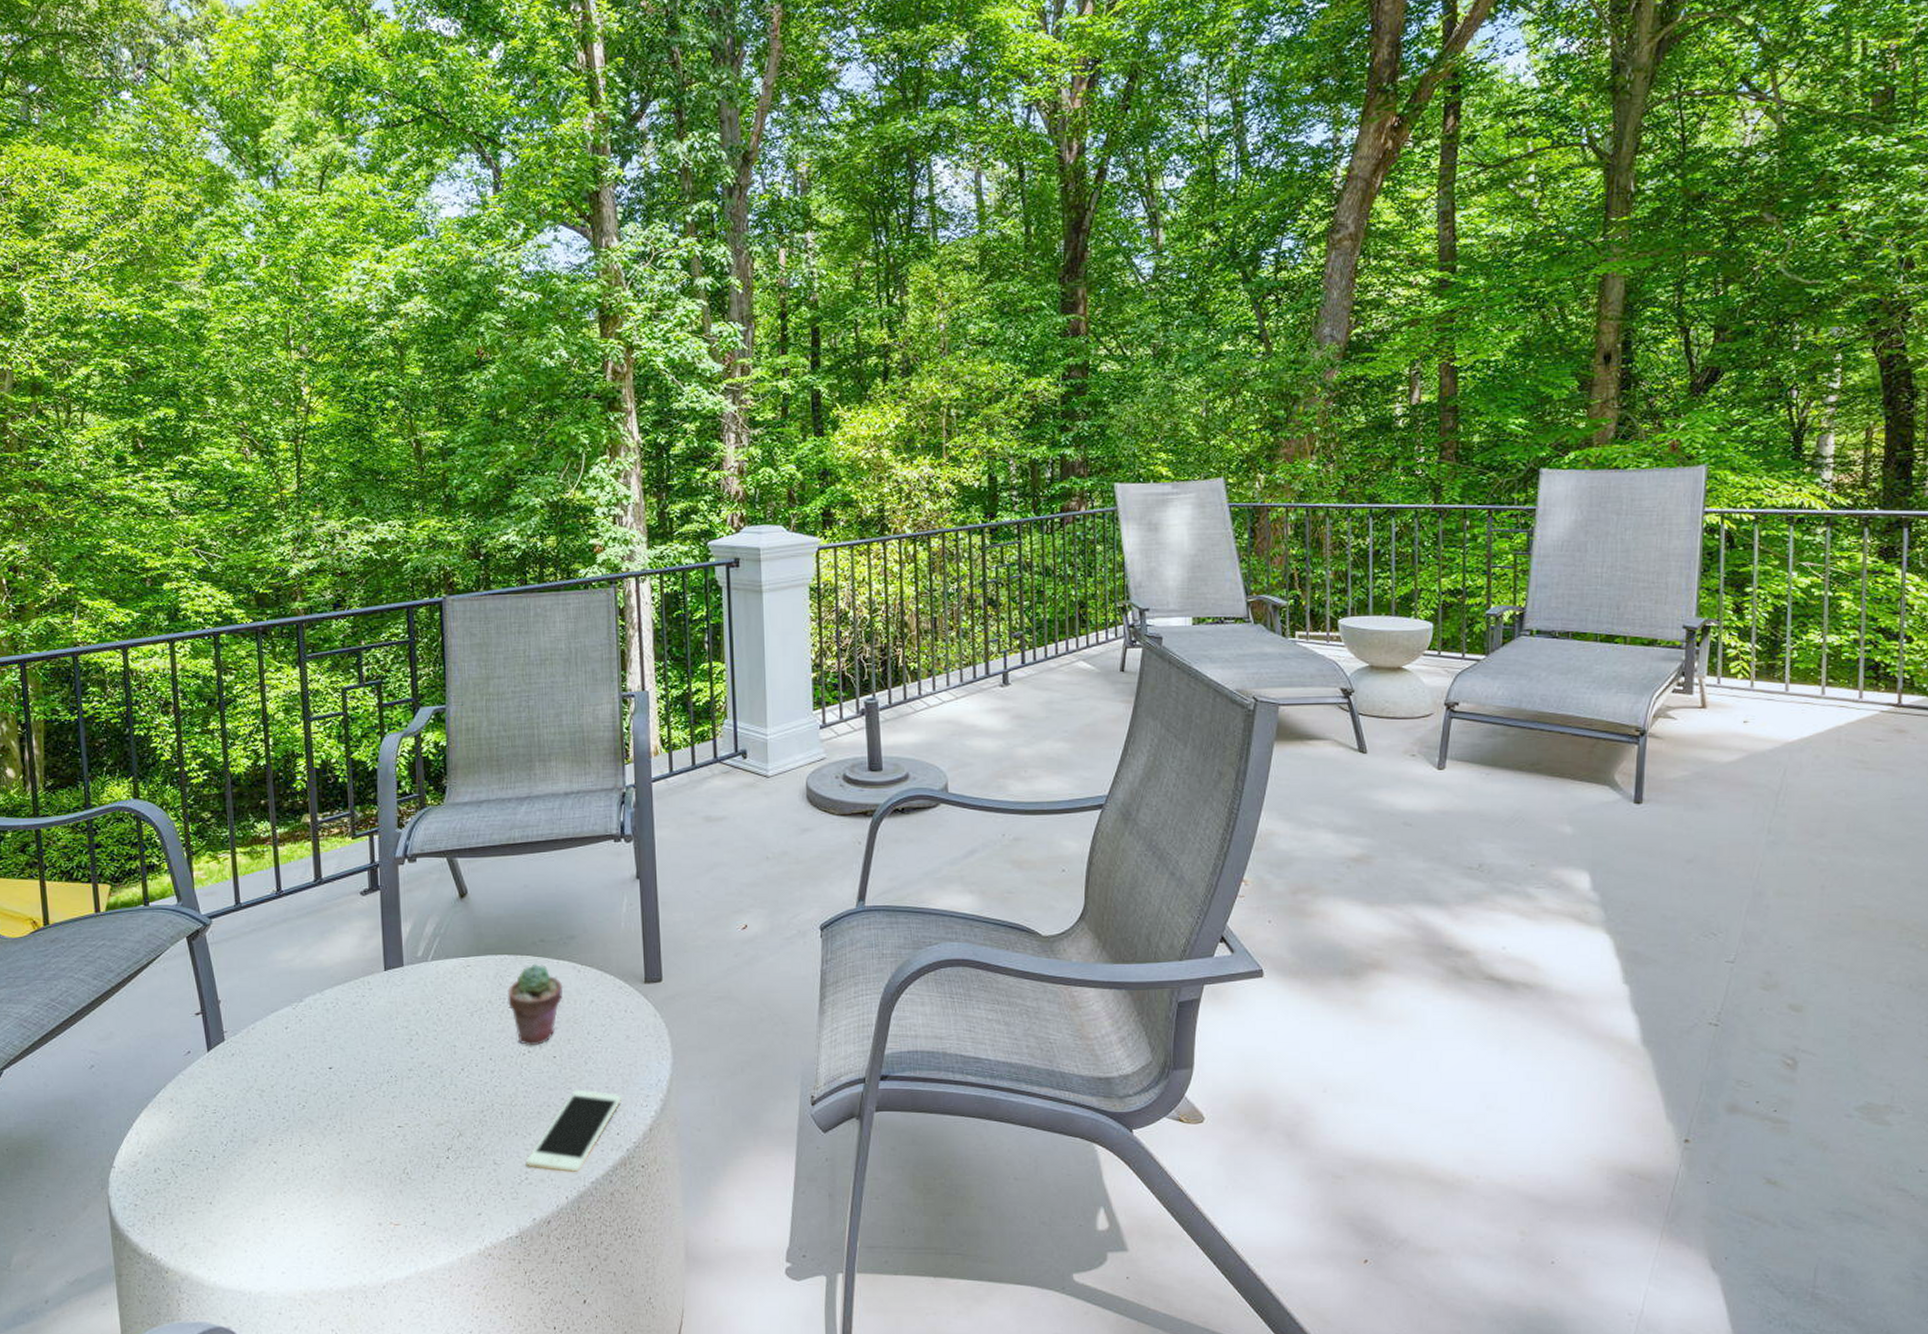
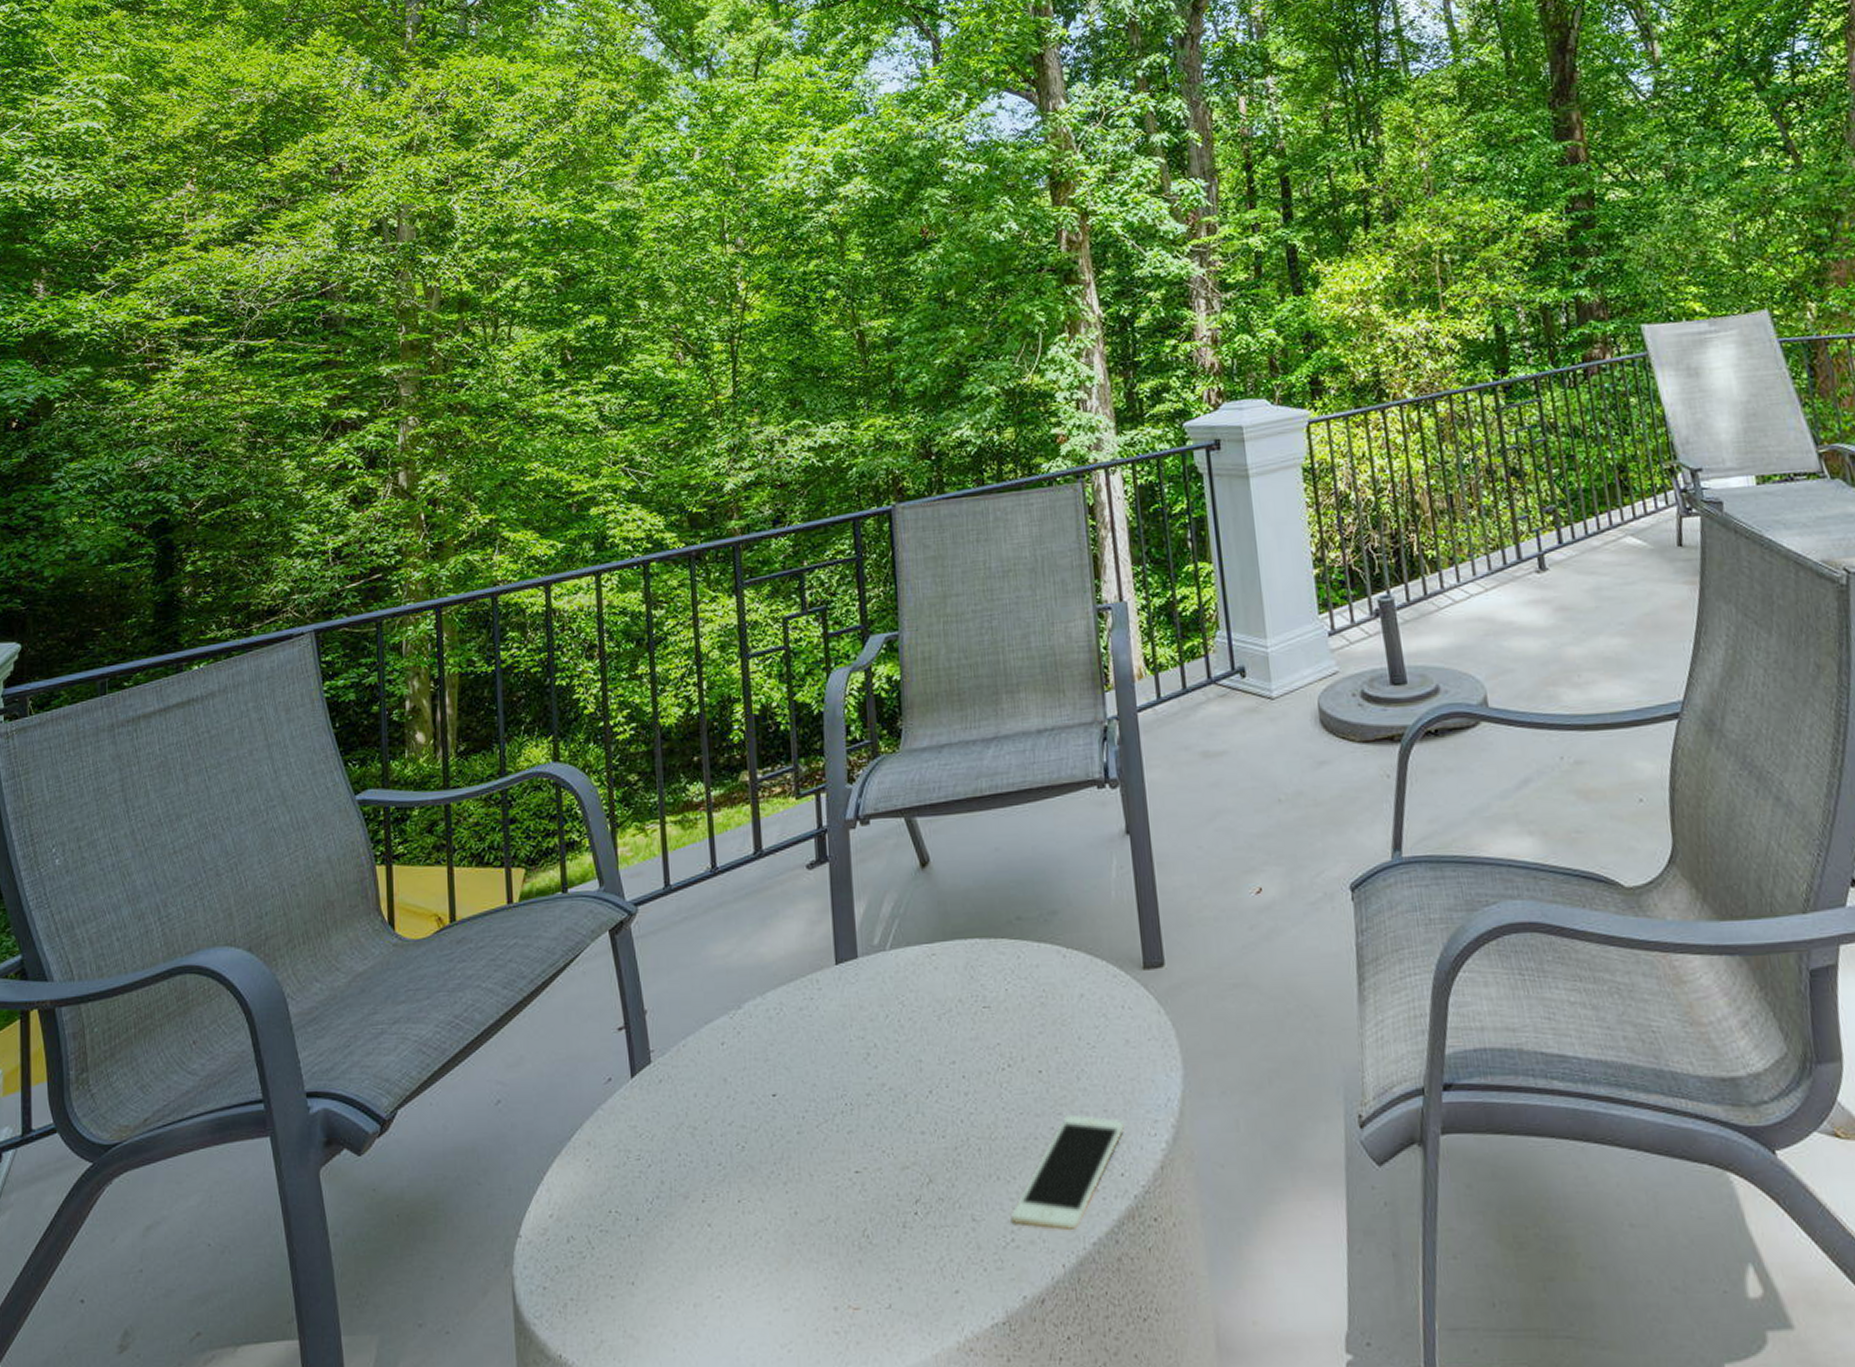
potted succulent: present [507,963,563,1046] -> none [980,948,1047,1058]

